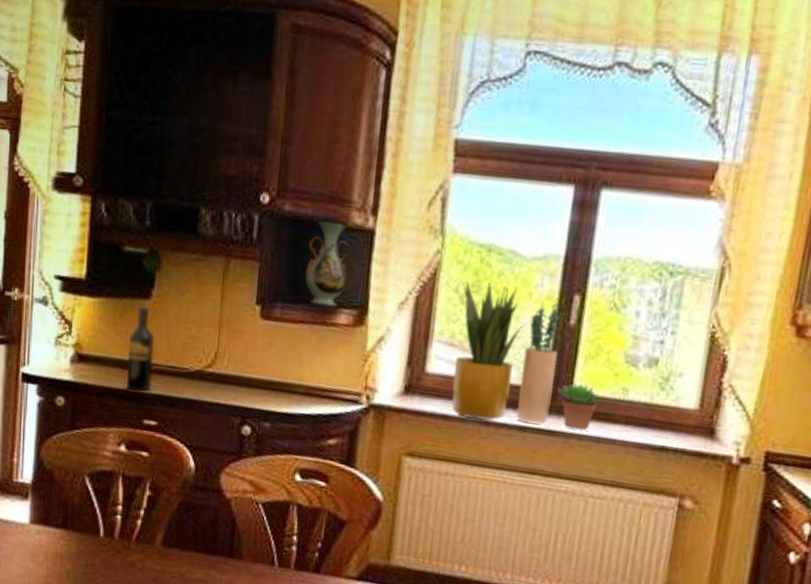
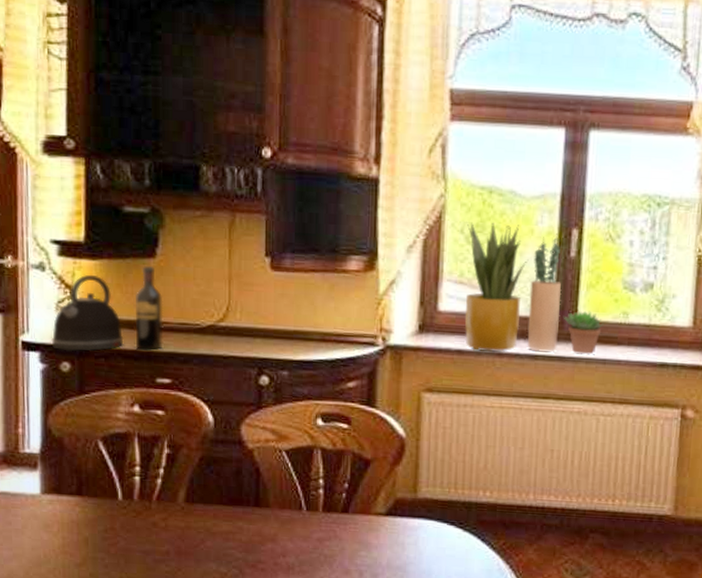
kettle: none [49,311,116,388] -> present [51,274,124,352]
decorative vase: present [305,218,350,309] -> none [313,170,356,256]

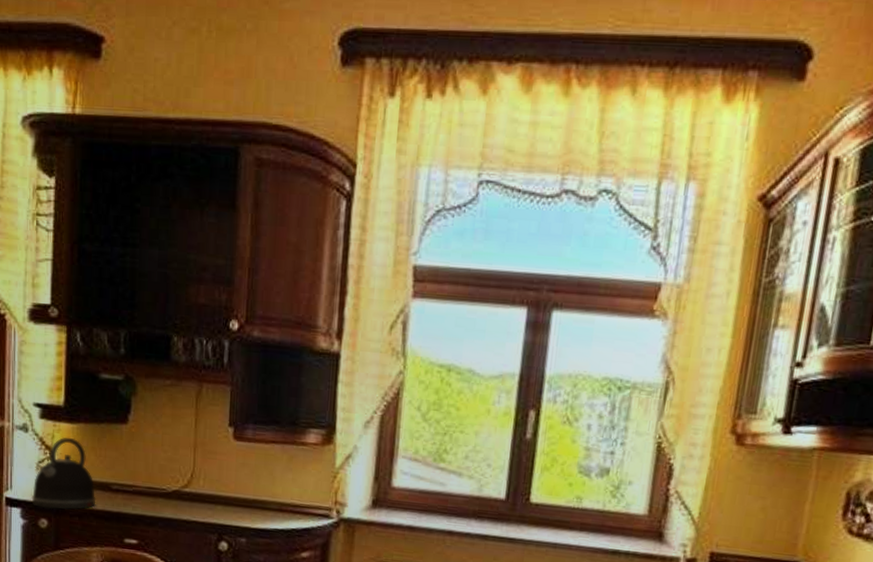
wine bottle: present [136,265,164,350] -> none [107,430,133,512]
planter: present [464,222,529,352] -> none [416,399,484,530]
vase: present [527,234,562,353] -> none [478,414,517,534]
succulent plant: present [563,310,603,355] -> none [515,493,556,538]

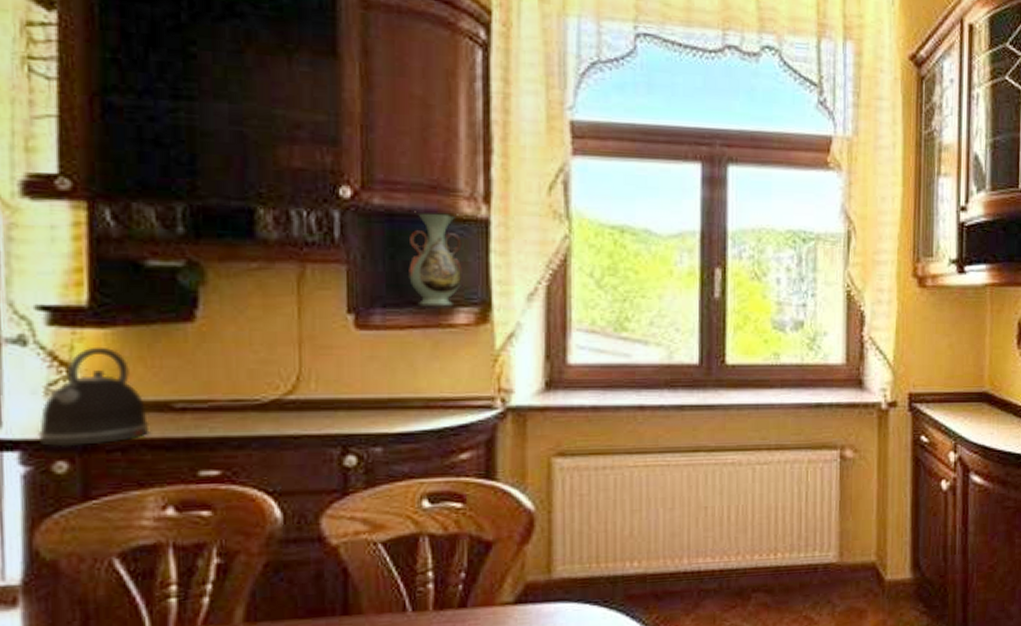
decorative vase: none [275,343,317,429] -> present [409,211,462,308]

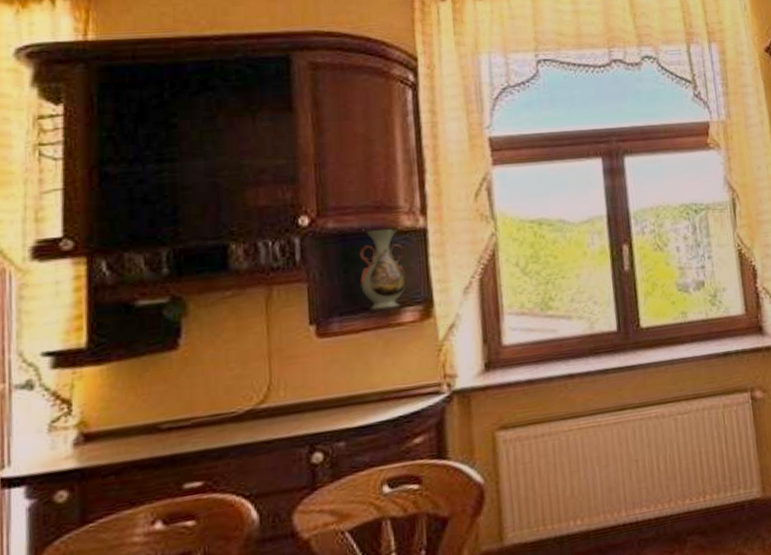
kettle: present [37,346,150,447] -> none [41,381,140,478]

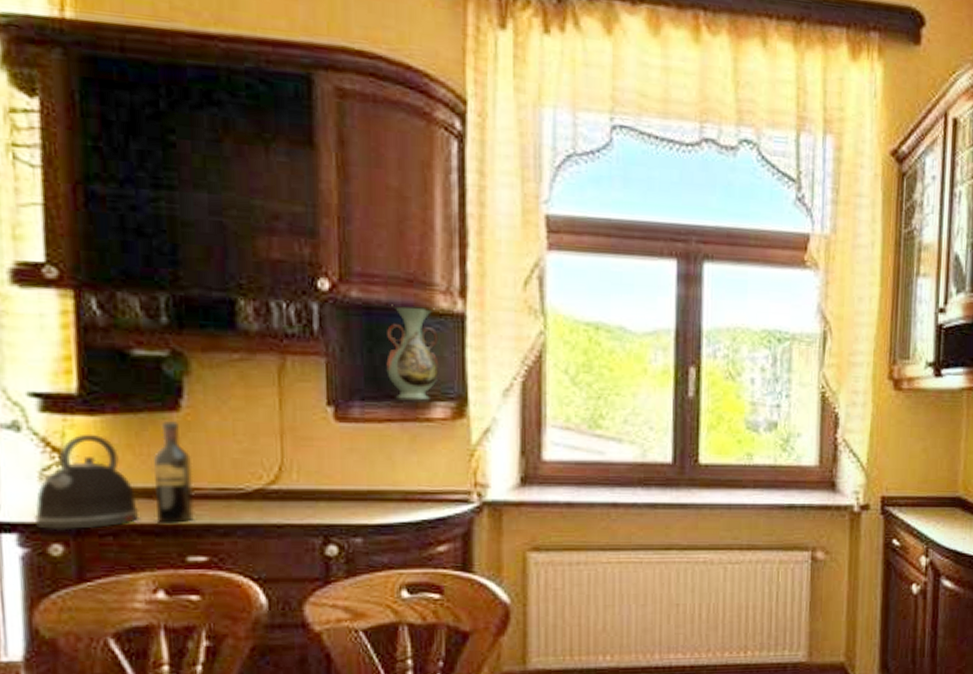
kettle: none [41,381,140,478] -> present [33,433,140,531]
wine bottle: none [154,359,191,456] -> present [154,420,195,523]

